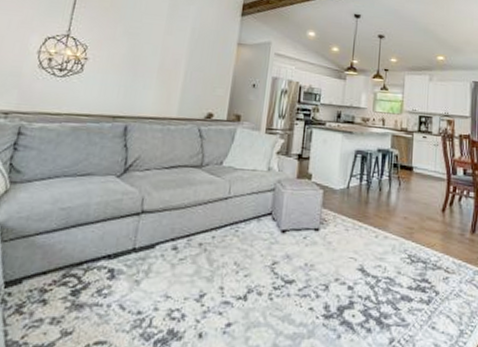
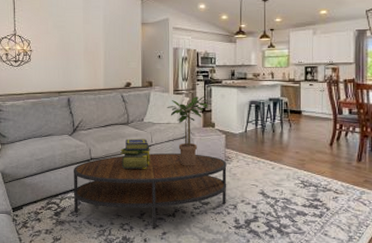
coffee table: none [102,209,322,319] -> present [73,153,227,229]
stack of books: none [183,187,226,230] -> present [120,139,150,169]
potted plant: none [254,138,309,229] -> present [167,95,210,166]

